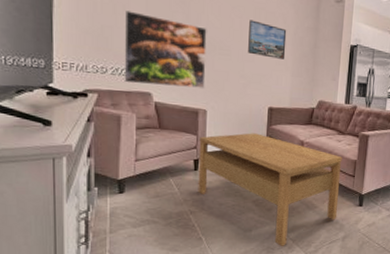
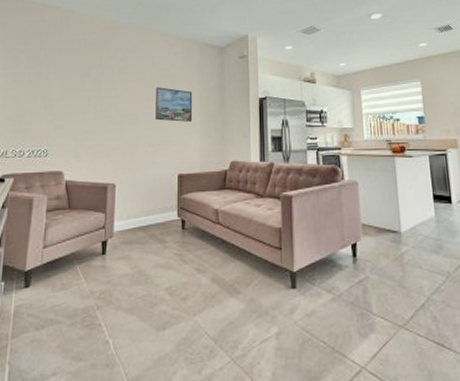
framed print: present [124,10,207,88] -> none [38,95,116,164]
coffee table: present [198,133,342,246] -> none [105,205,265,349]

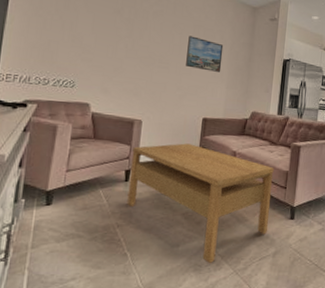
coffee table: none [105,205,265,349] -> present [127,143,274,263]

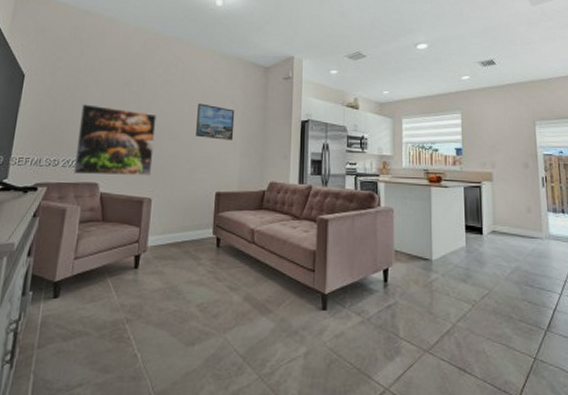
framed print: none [64,27,148,99] -> present [73,104,157,176]
coffee table: present [127,143,274,263] -> none [136,222,299,366]

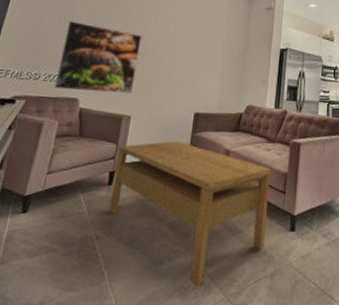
coffee table: none [136,222,299,366] -> present [108,141,272,285]
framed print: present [196,103,235,140] -> none [179,27,219,64]

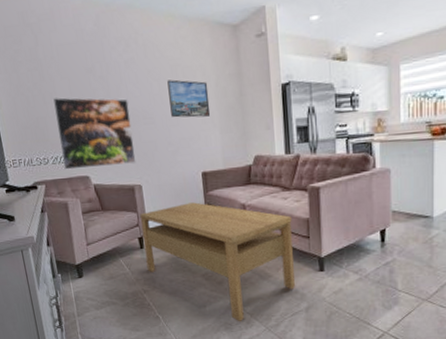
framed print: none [179,27,219,64] -> present [167,79,211,118]

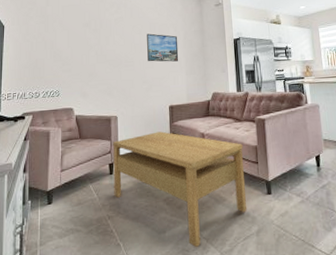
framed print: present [52,97,136,170] -> none [52,44,115,103]

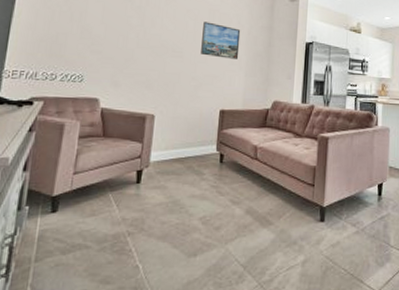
coffee table: present [113,131,247,247] -> none [138,138,300,275]

